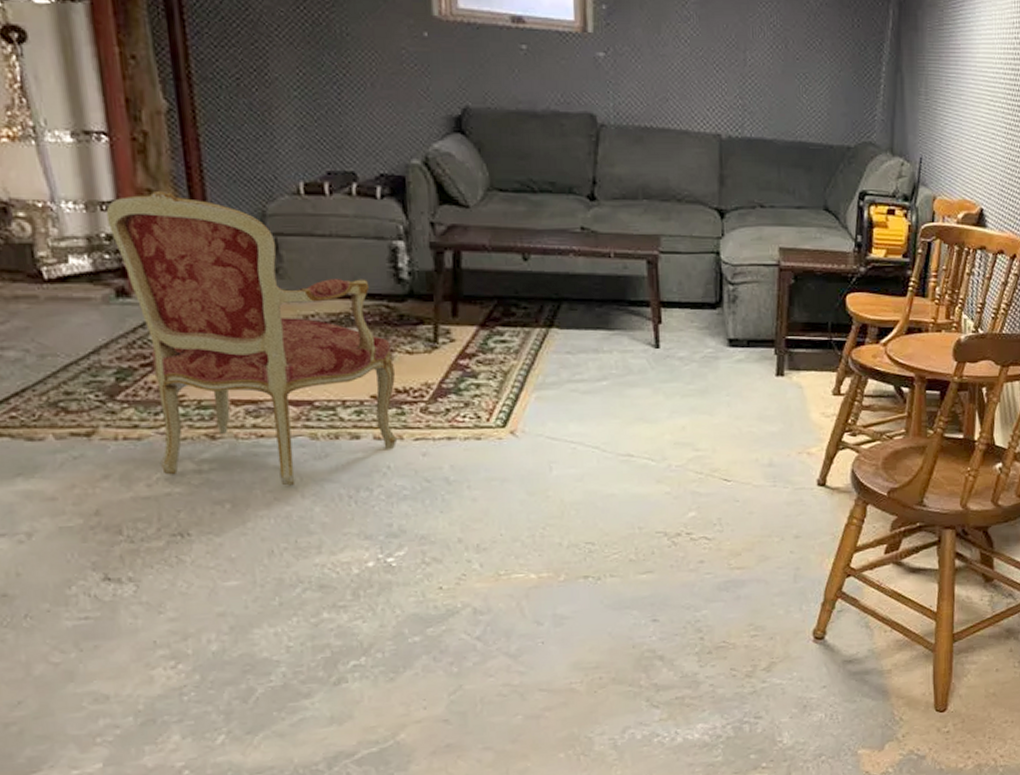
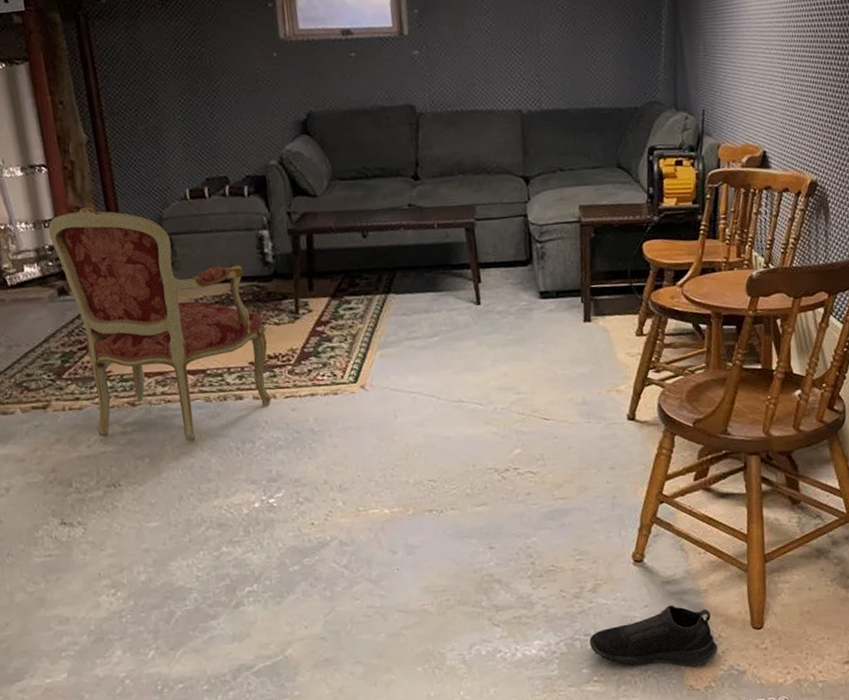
shoe: none [760,685,899,752] -> present [589,605,719,667]

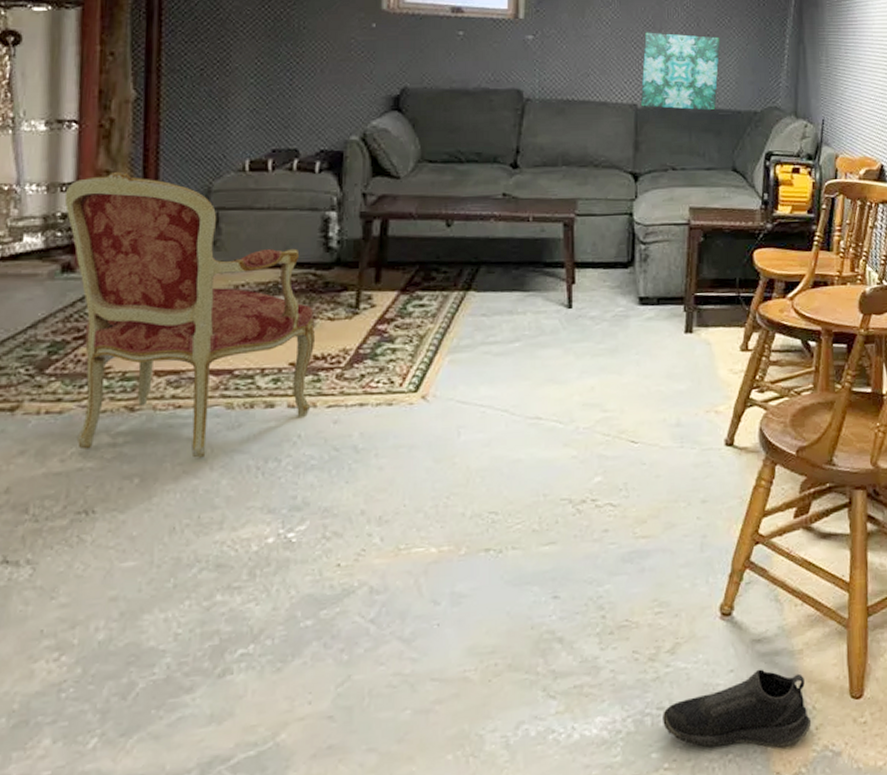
wall art: none [523,35,598,112] -> present [641,32,720,111]

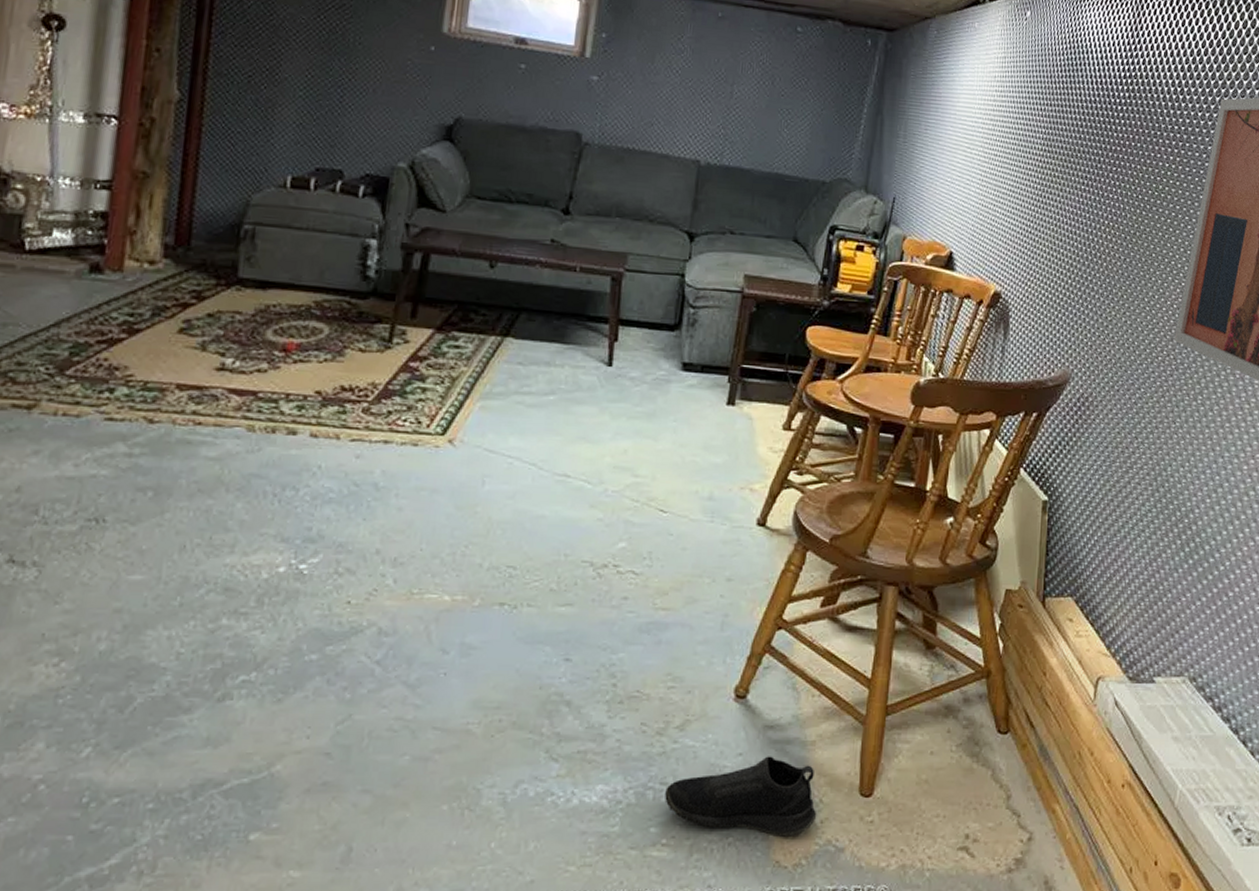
armchair: present [64,171,316,458] -> none [93,173,345,478]
wall art: present [641,32,720,111] -> none [705,85,795,176]

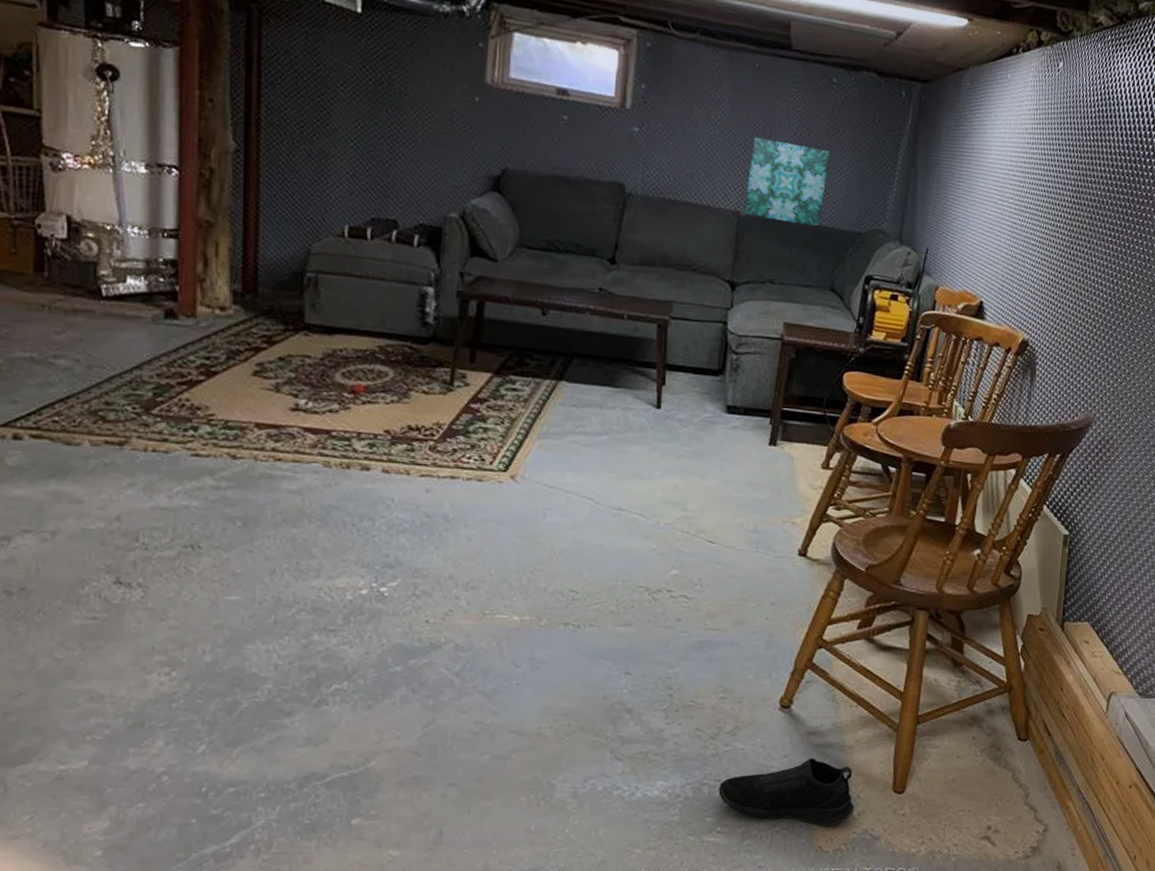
wall art: none [705,85,795,176] -> present [744,137,831,227]

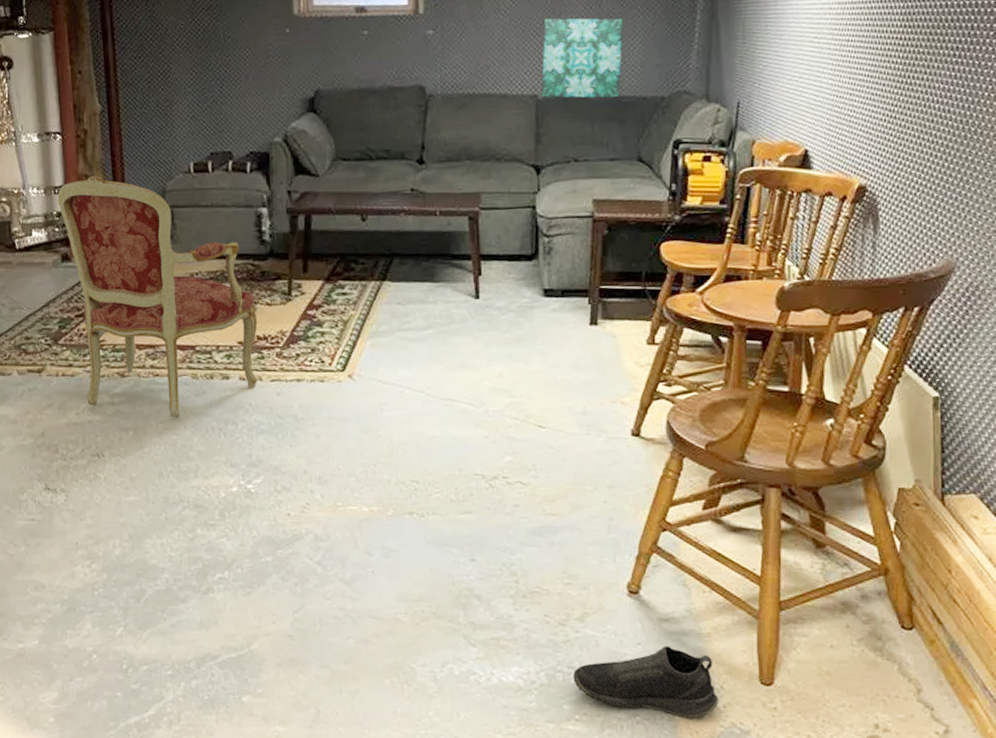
armchair: none [166,223,411,509] -> present [57,175,258,418]

